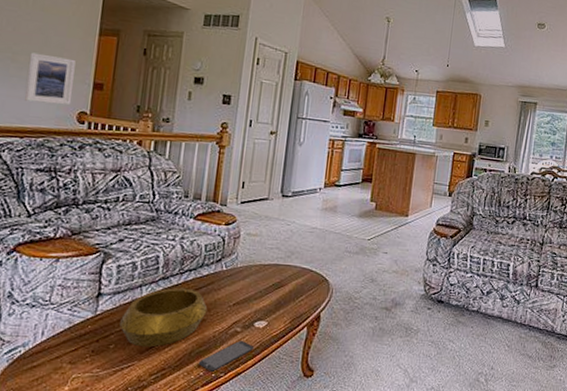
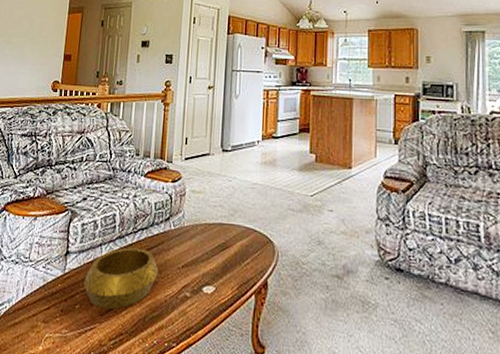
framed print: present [24,52,76,105] -> none [15,34,51,77]
smartphone: present [198,341,254,372] -> none [151,307,203,341]

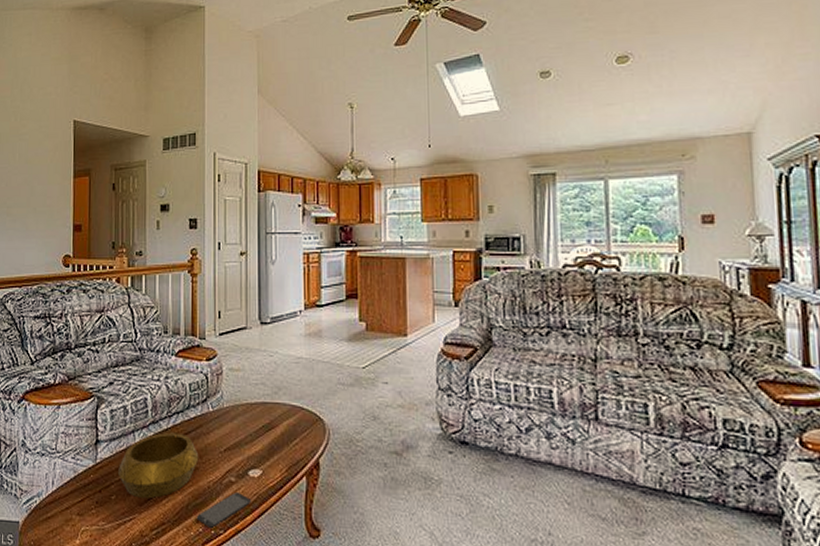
smartphone: none [151,307,203,341] -> present [196,492,251,528]

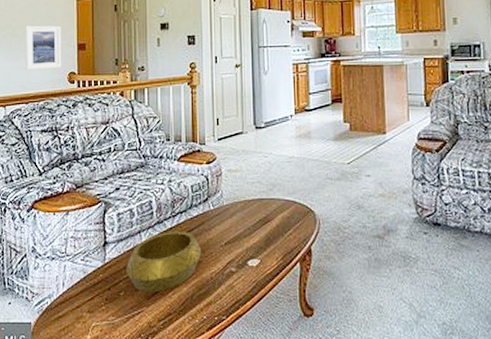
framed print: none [19,204,57,251] -> present [25,25,62,70]
smartphone: present [196,492,251,528] -> none [200,281,250,315]

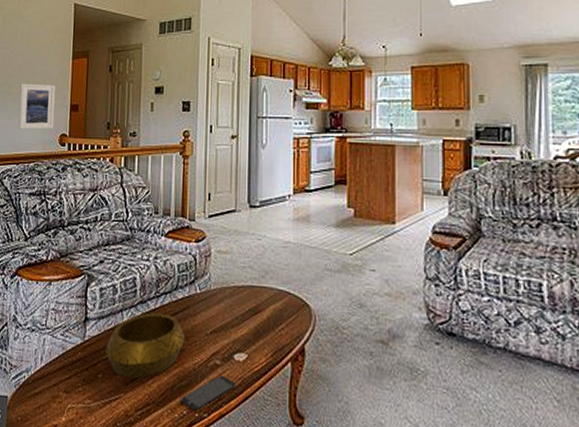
smartphone: none [200,281,250,315] -> present [180,376,235,411]

